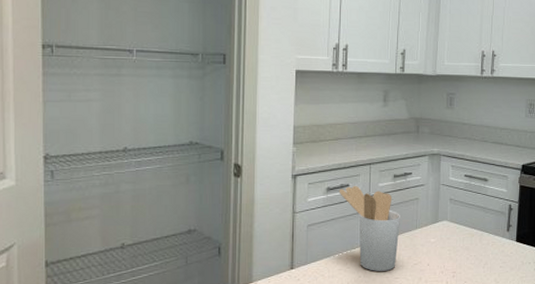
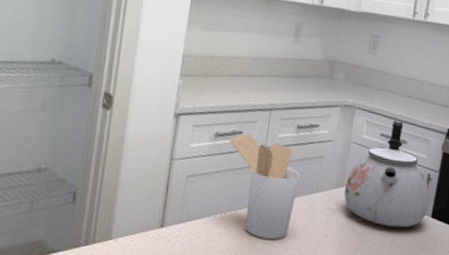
kettle: none [439,162,513,253] -> present [343,119,430,228]

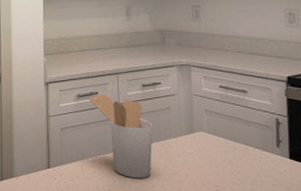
kettle: present [343,119,430,228] -> none [195,73,285,168]

